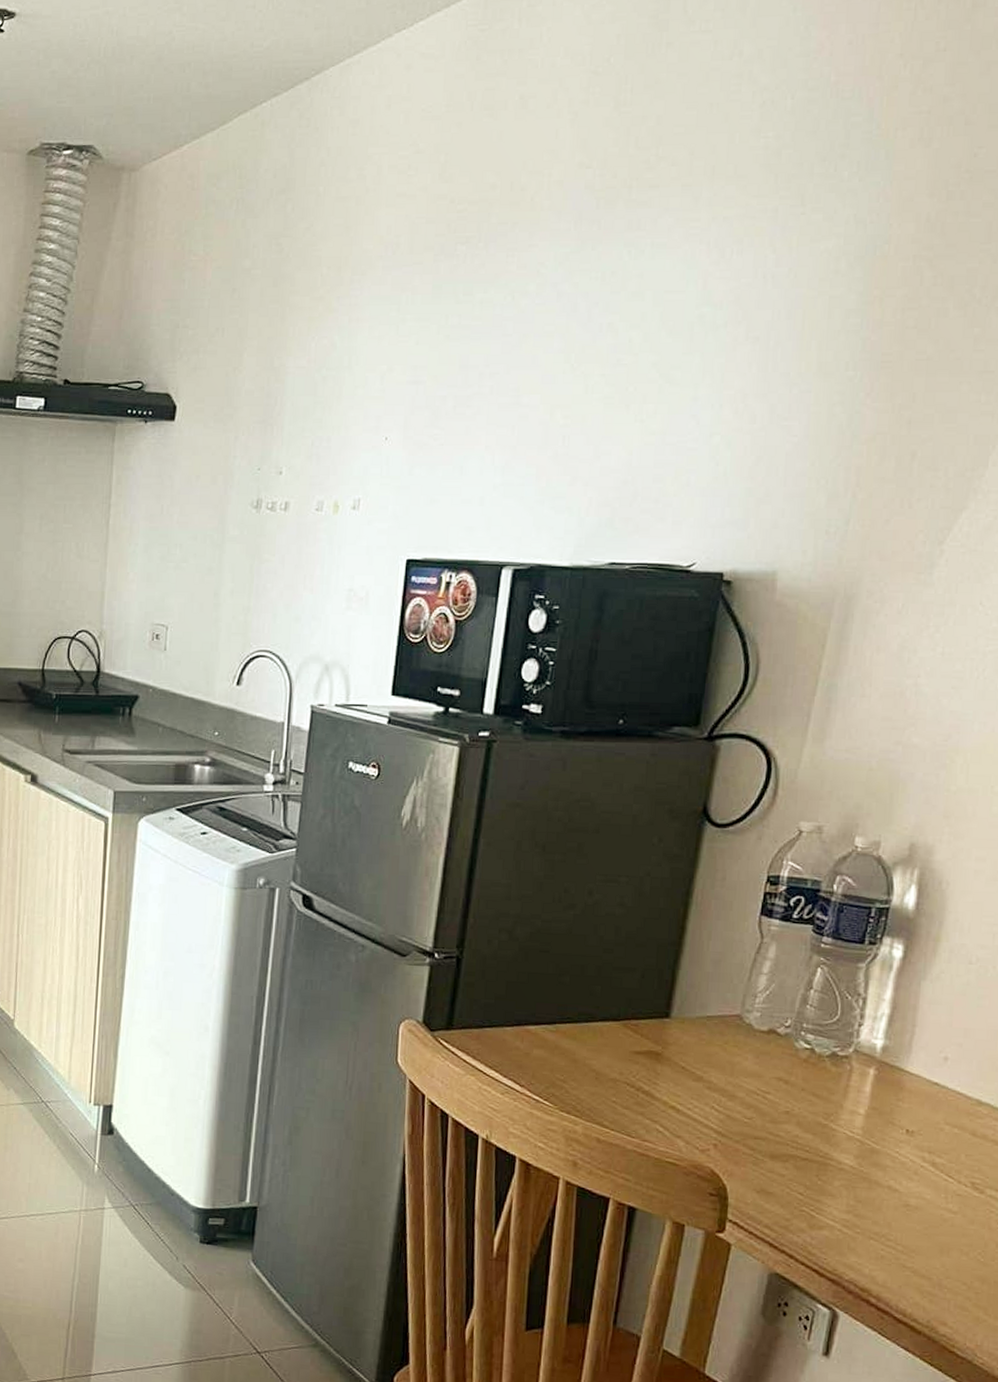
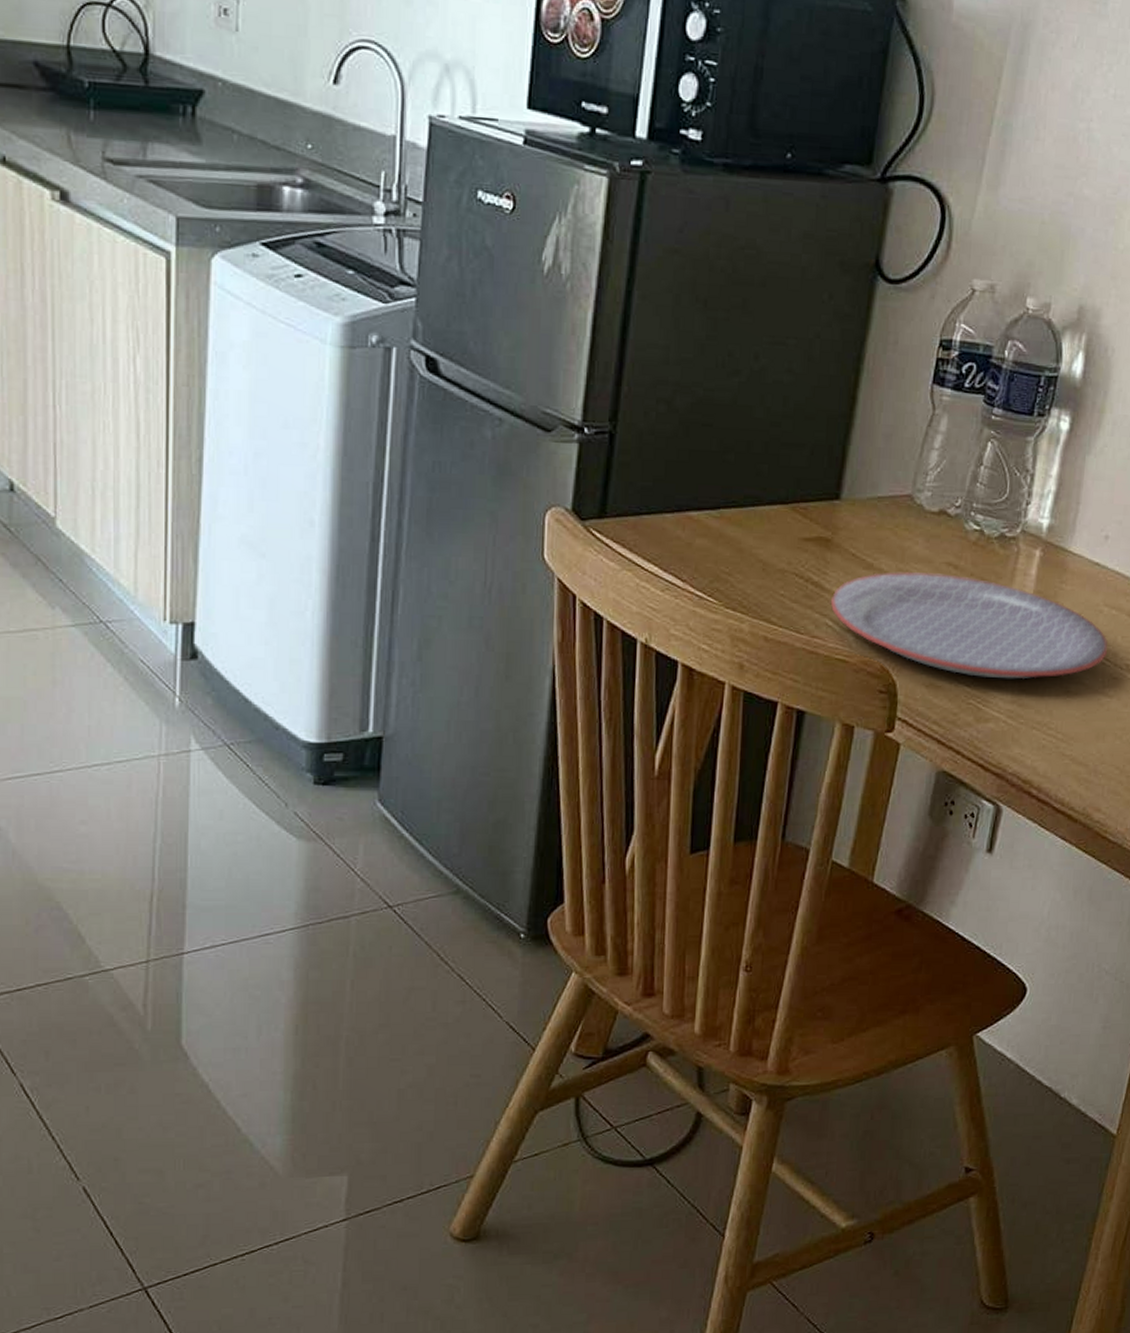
plate: none [660,1084,950,1190] -> present [830,572,1108,679]

